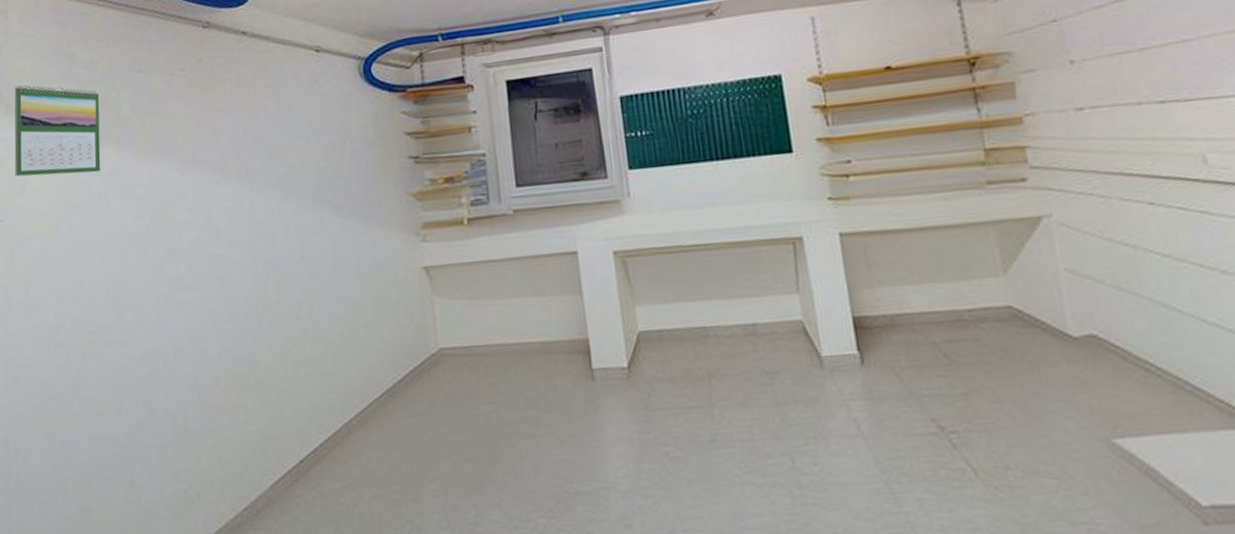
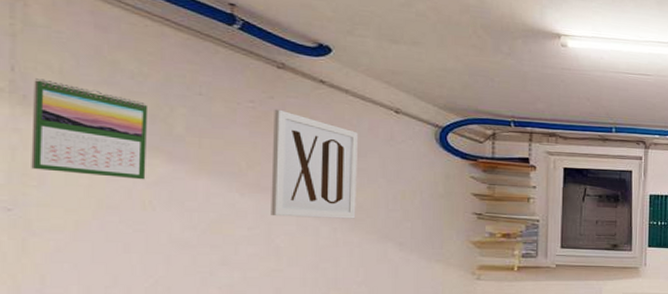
wall art: none [203,72,288,194] -> present [271,109,358,219]

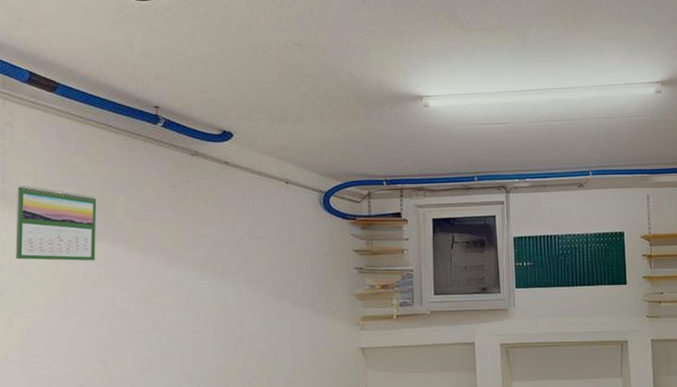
wall art: present [271,109,358,219] -> none [189,190,257,284]

